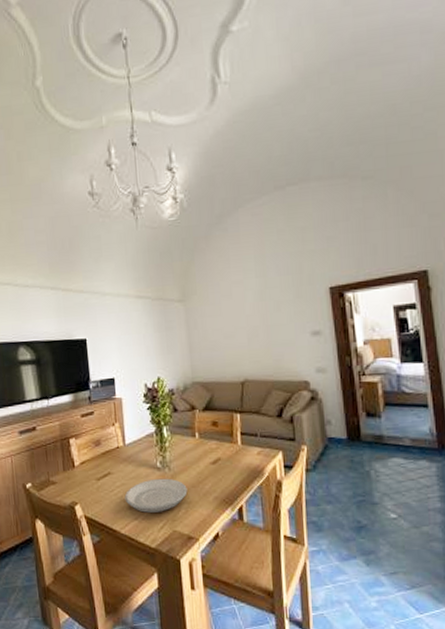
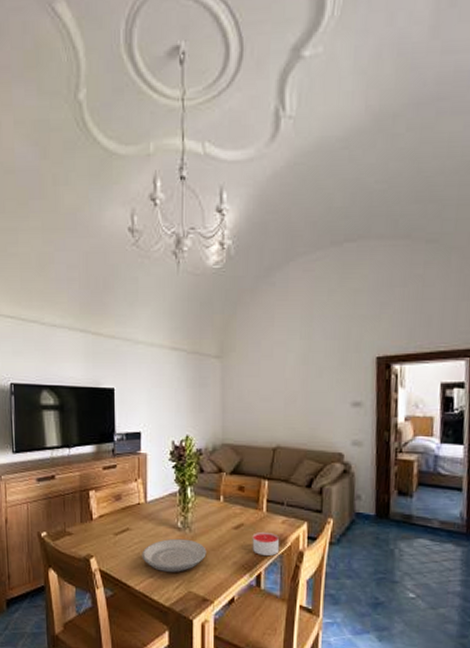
candle: none [230,465,258,488] -> present [252,532,280,556]

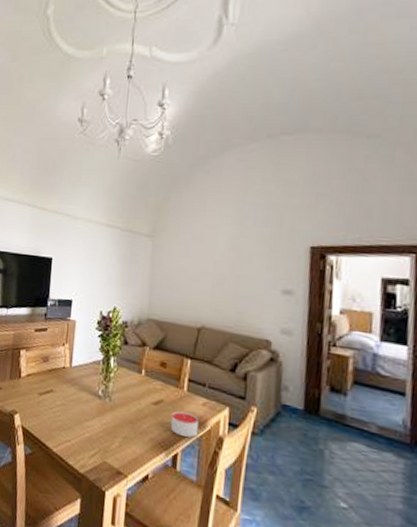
plate: present [142,538,207,572] -> none [62,405,125,441]

